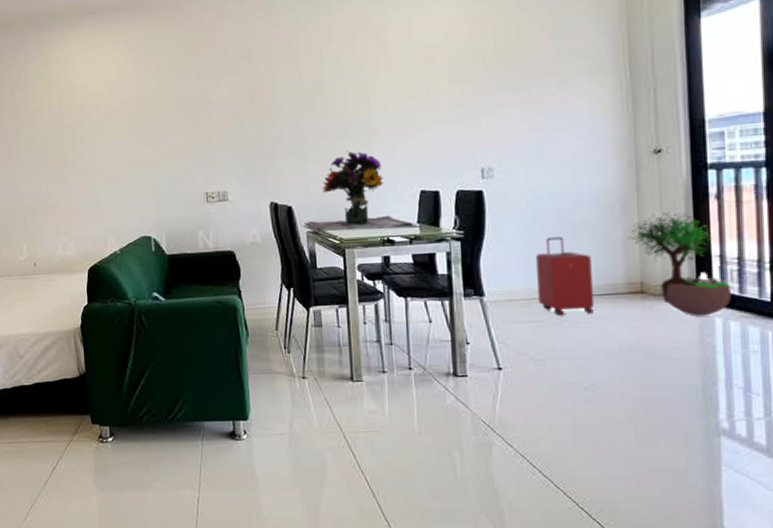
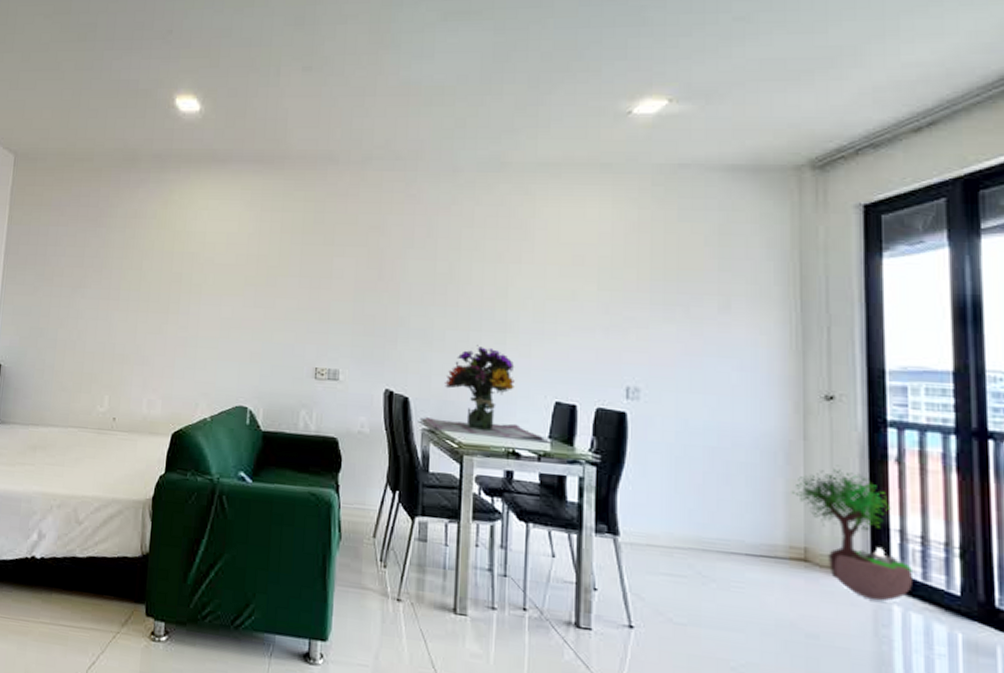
suitcase: present [535,236,595,316] -> none [681,477,749,577]

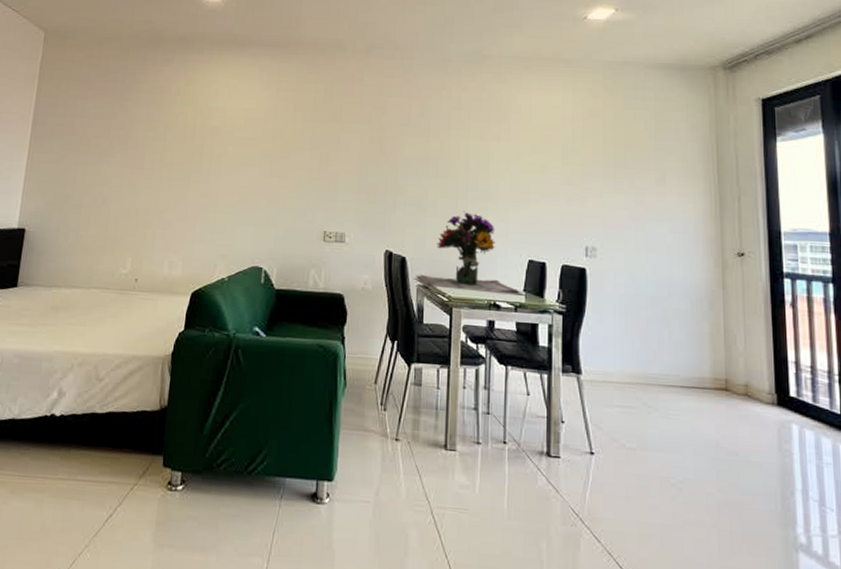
potted tree: present [791,465,914,602] -> none [714,309,807,422]

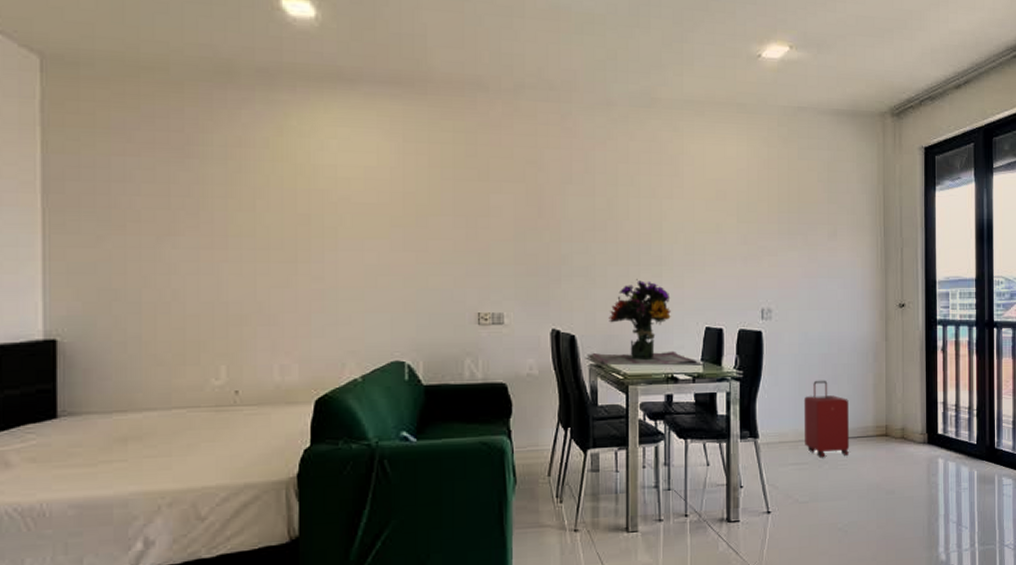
suitcase: none [630,322,683,406] -> present [803,380,850,458]

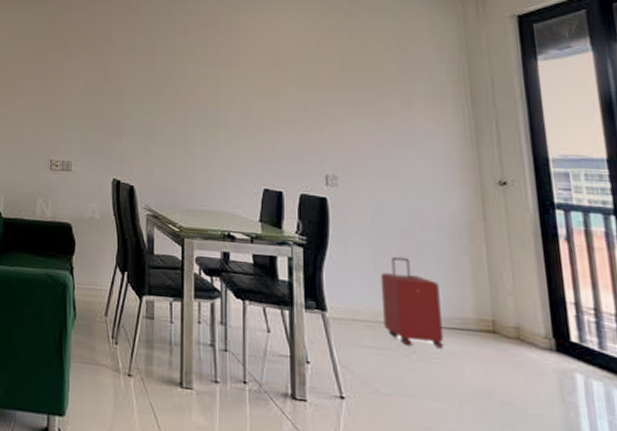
flower arrangement: present [588,279,703,366] -> none [145,138,262,227]

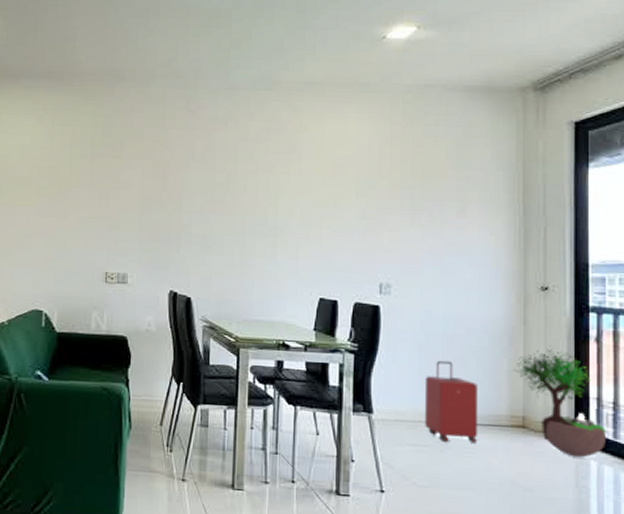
potted tree: none [476,244,592,370] -> present [513,345,607,458]

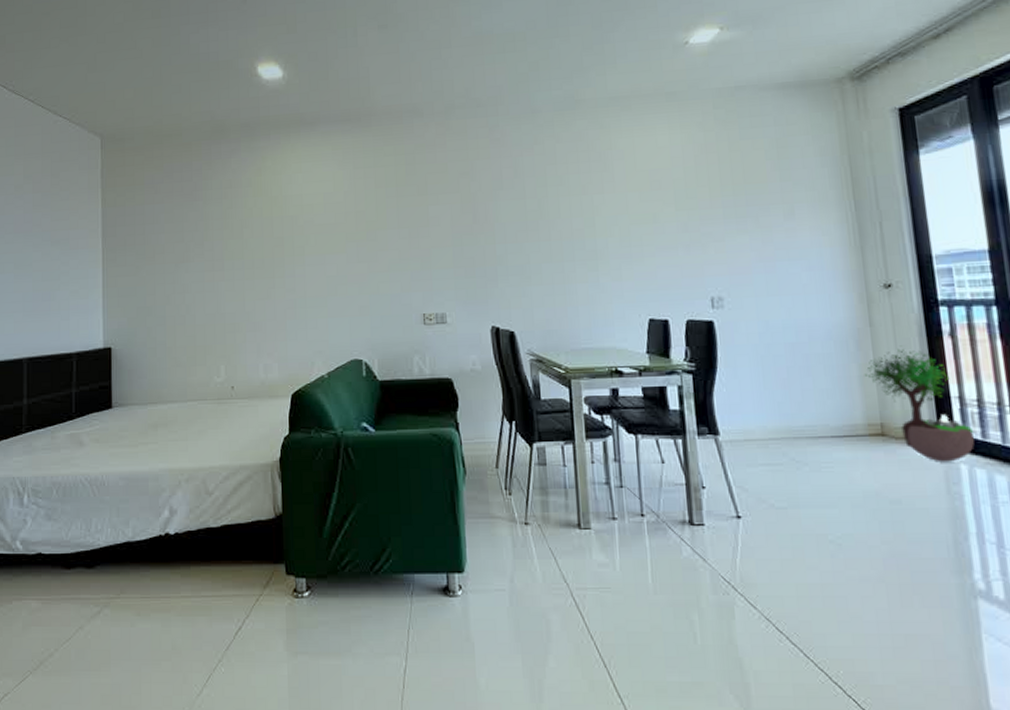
suitcase: present [424,360,479,443] -> none [770,371,835,459]

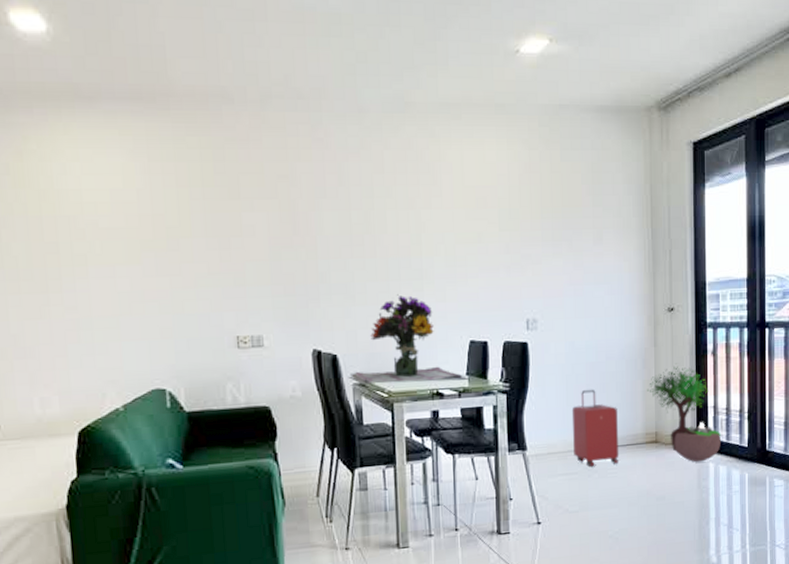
flower arrangement: none [528,274,649,360] -> present [351,294,469,384]
suitcase: none [770,371,835,459] -> present [571,389,619,468]

